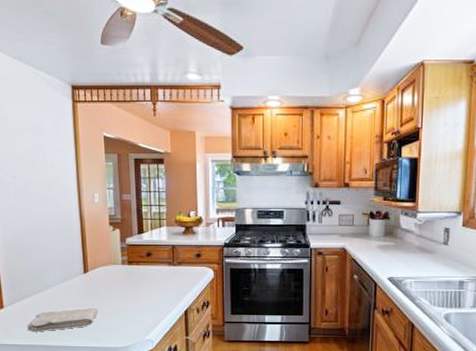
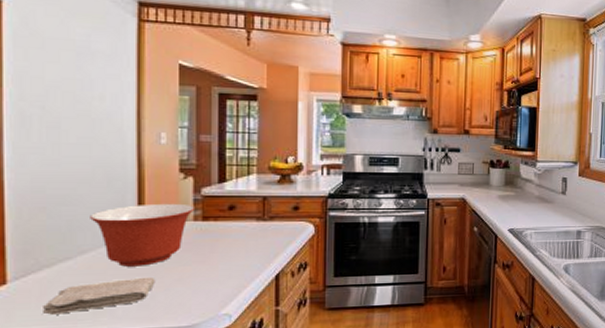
mixing bowl: none [51,250,123,299] -> present [90,203,196,267]

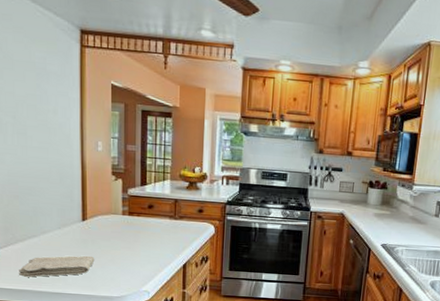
mixing bowl: present [90,203,196,267] -> none [49,199,124,247]

